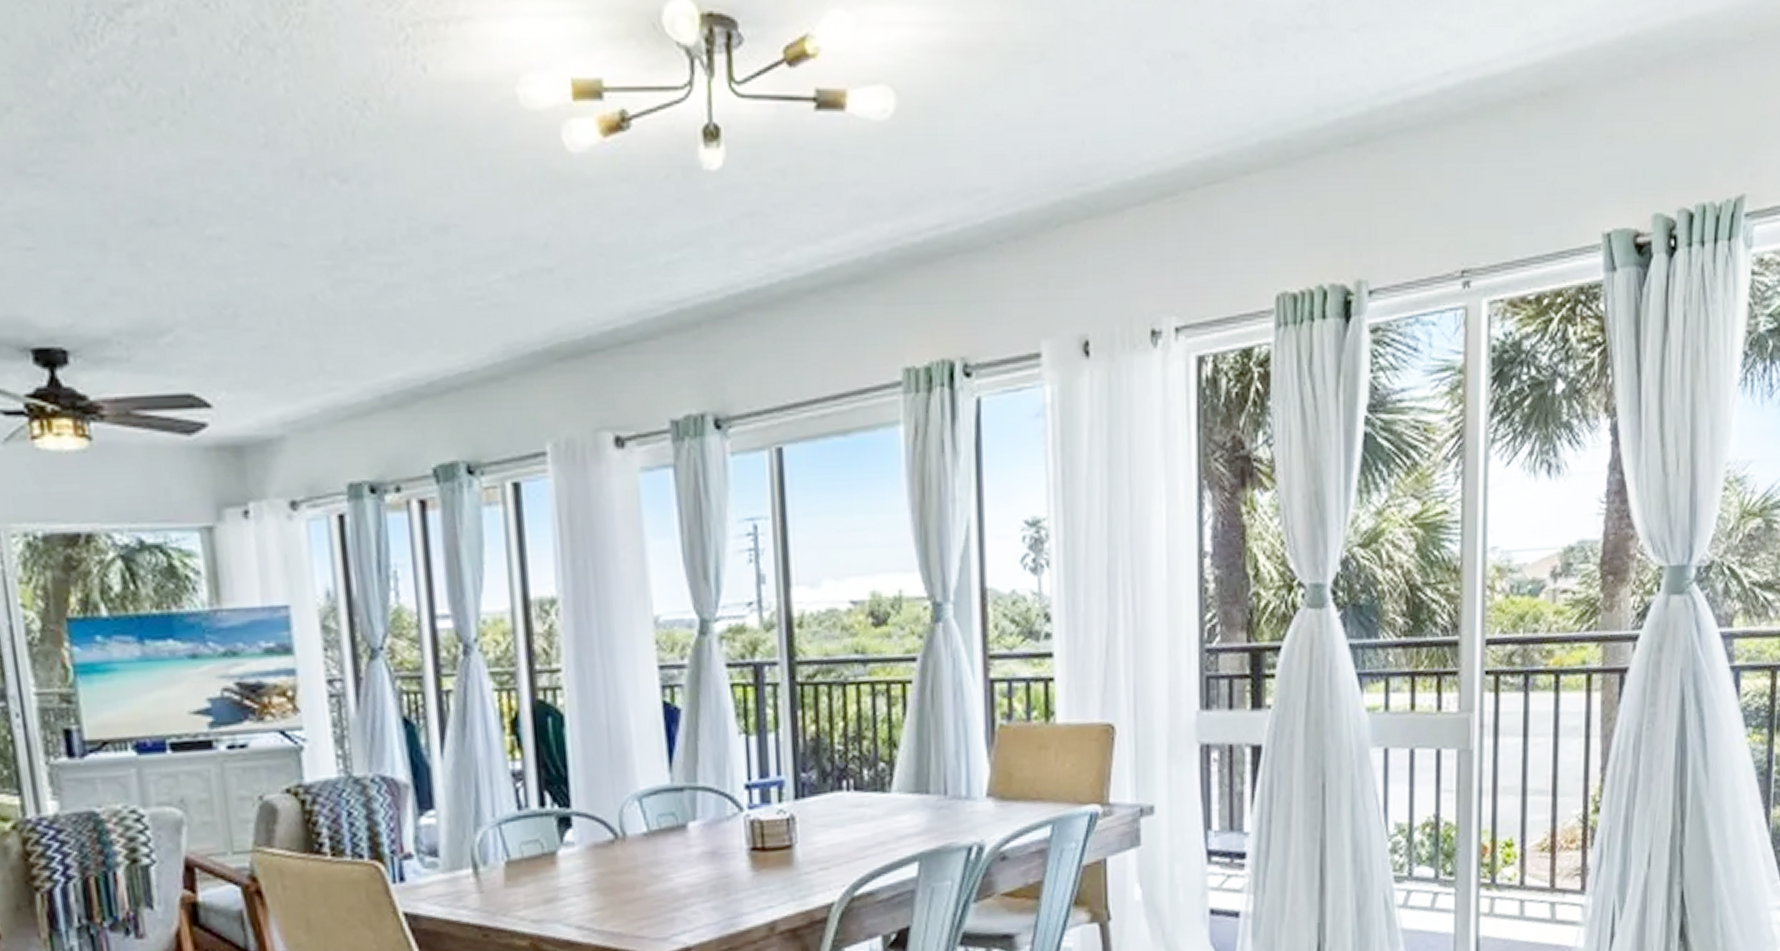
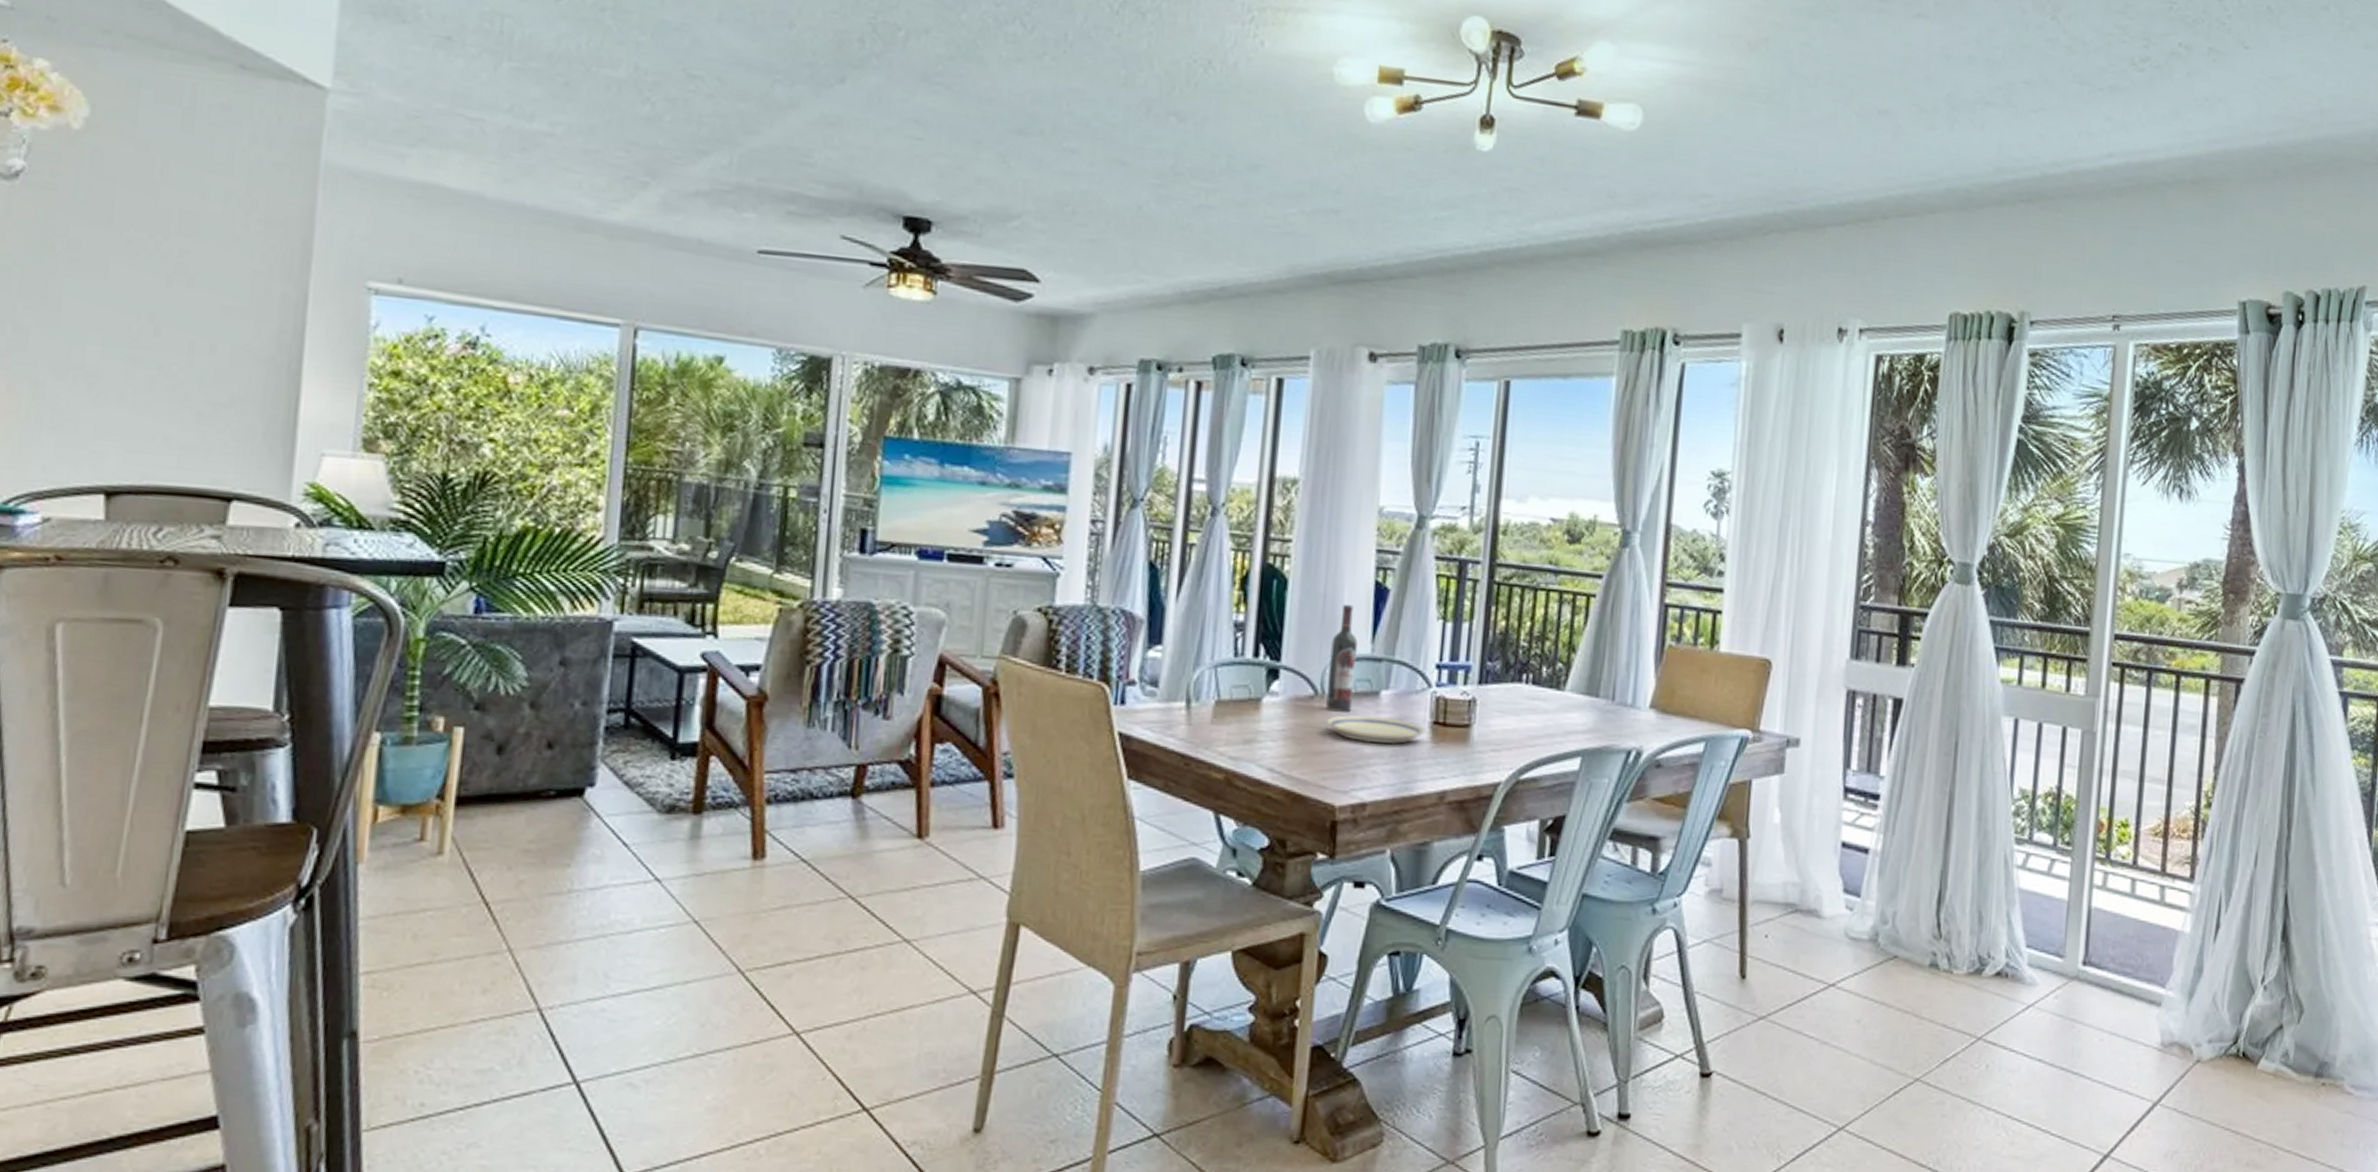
wine bottle: none [624,732,659,853] -> present [1326,604,1358,712]
plate: none [632,851,744,882] -> present [1326,715,1426,744]

